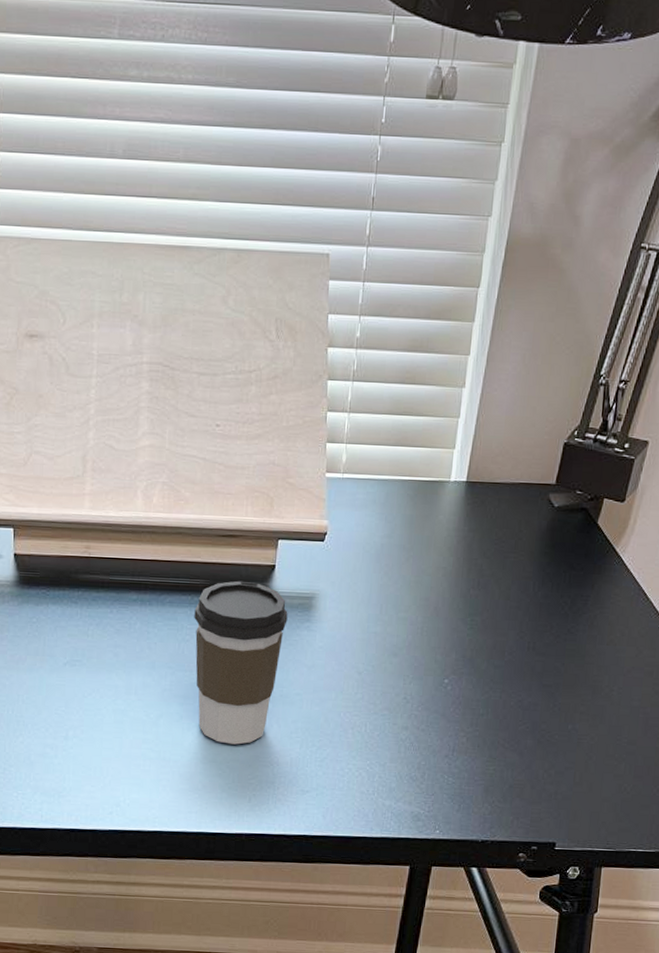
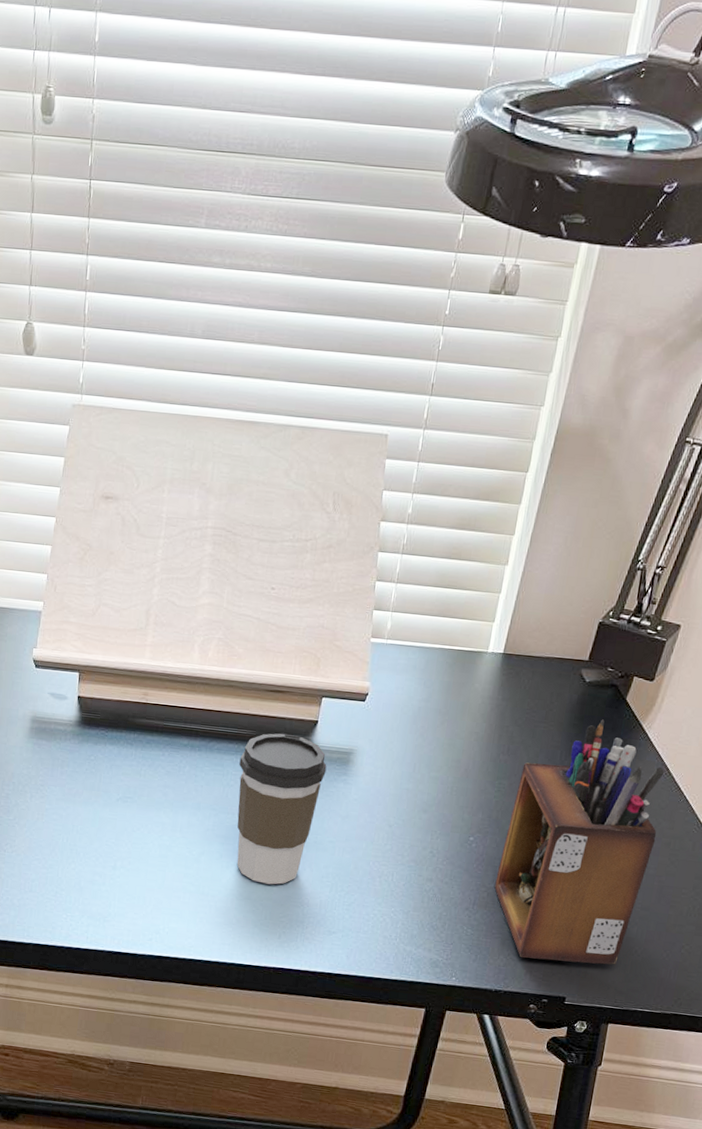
desk organizer: none [474,545,643,806] -> present [494,719,665,965]

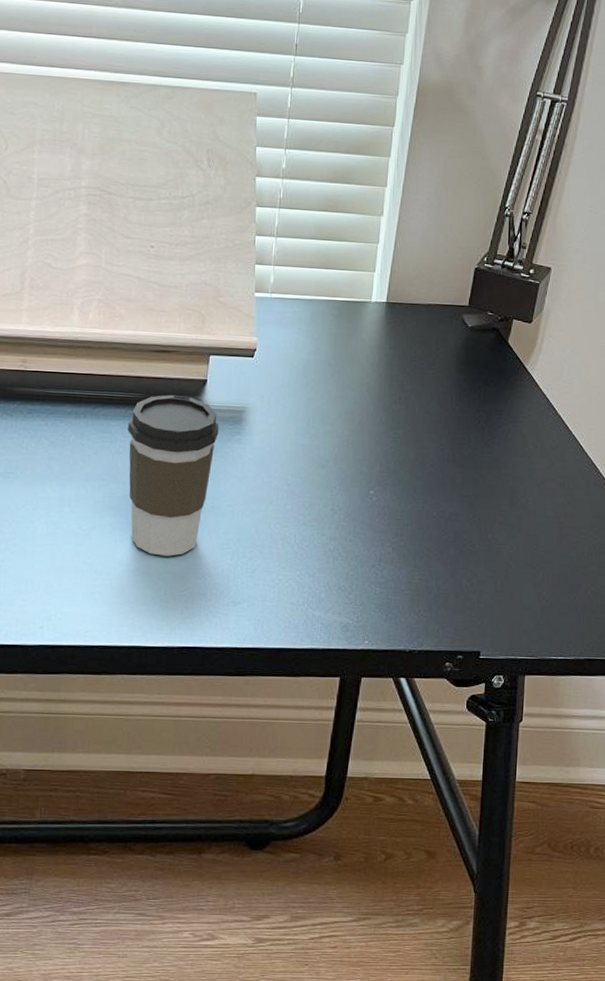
desk organizer: present [494,719,665,965] -> none [399,363,552,614]

